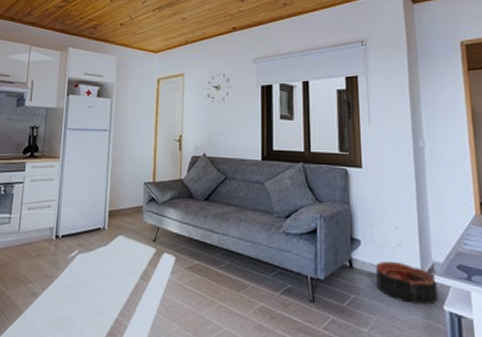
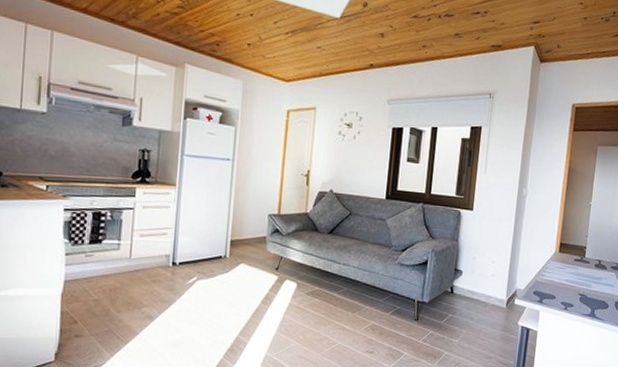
basket: present [376,261,438,305] -> none [470,287,517,321]

